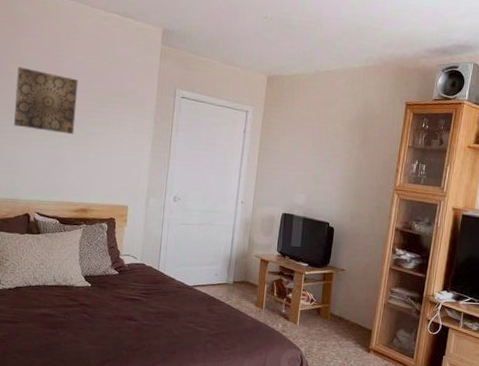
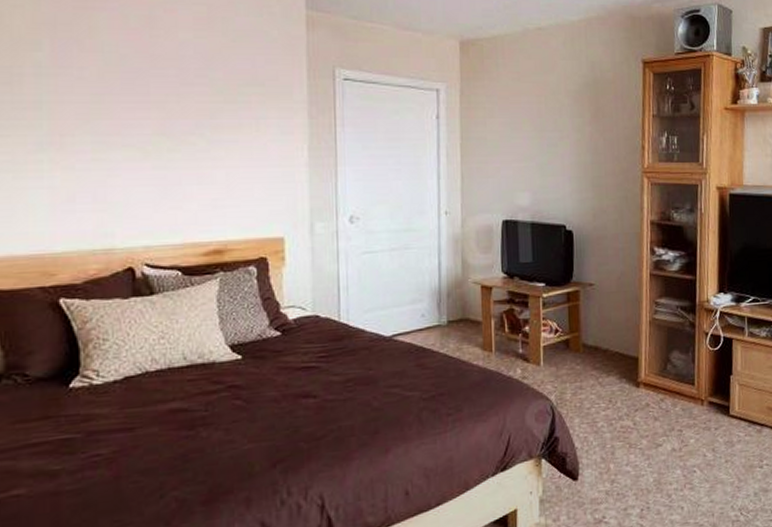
wall art: present [13,67,79,135] -> none [91,56,190,146]

